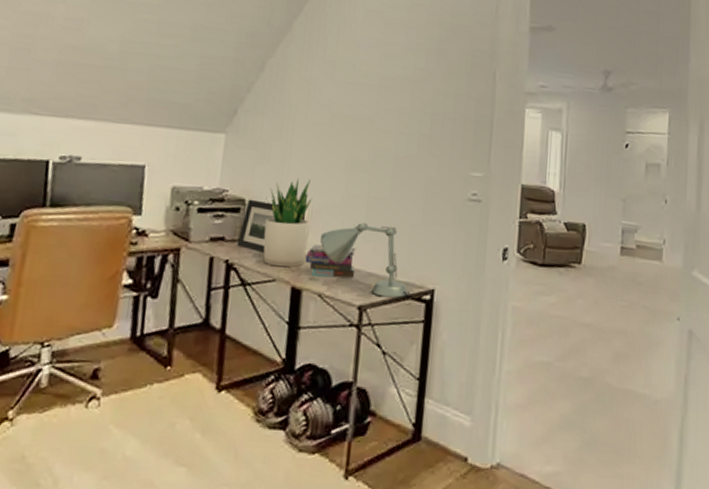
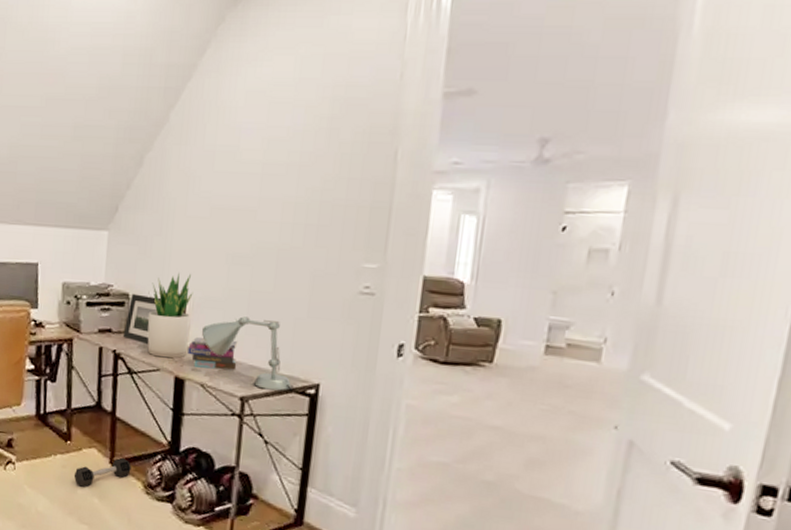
dumbbell: none [172,381,241,421] -> present [73,457,131,487]

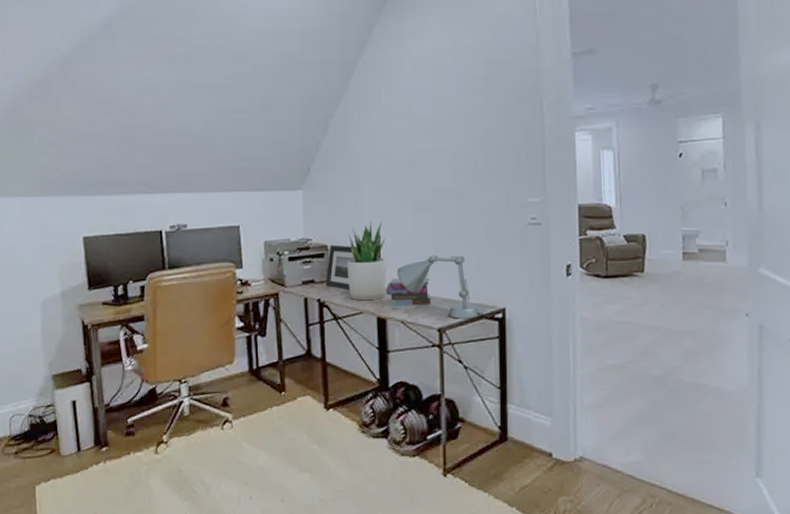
dumbbell: present [73,457,131,487] -> none [291,400,345,435]

